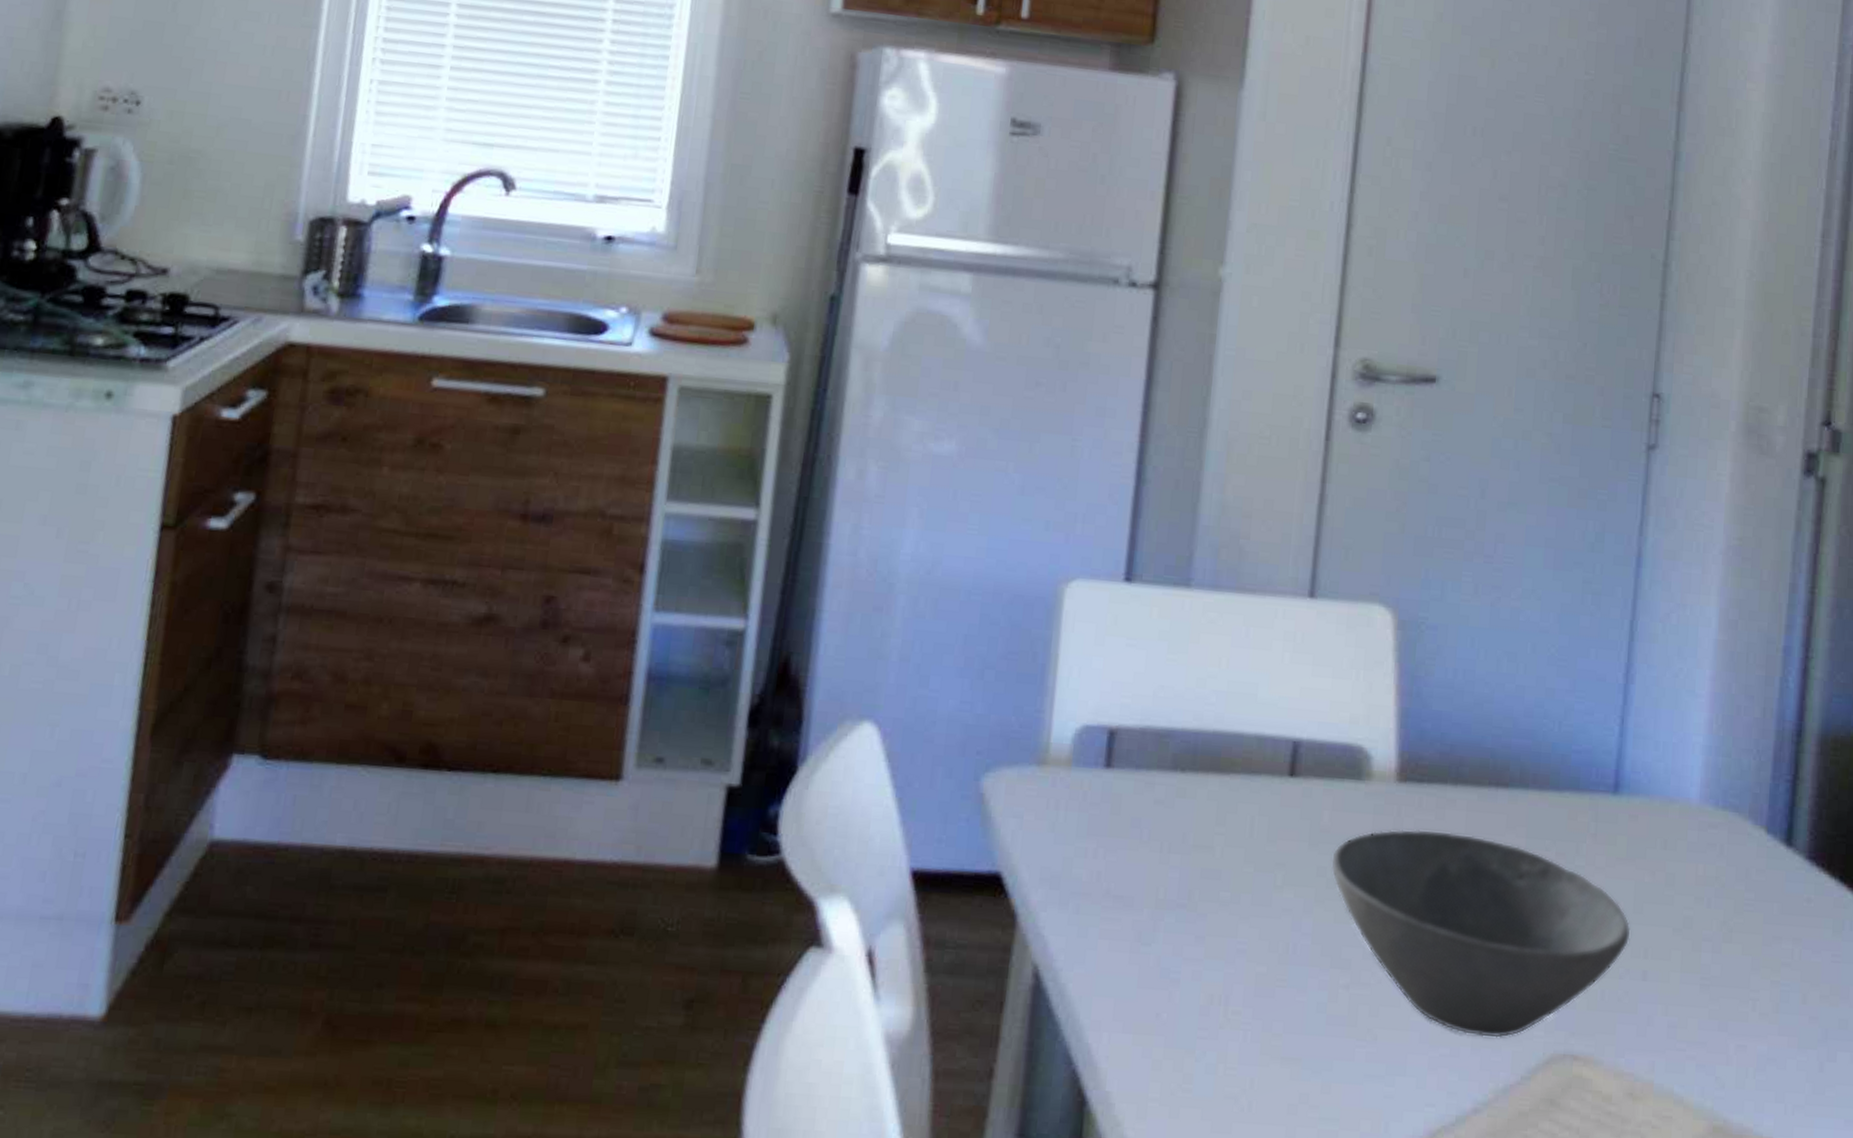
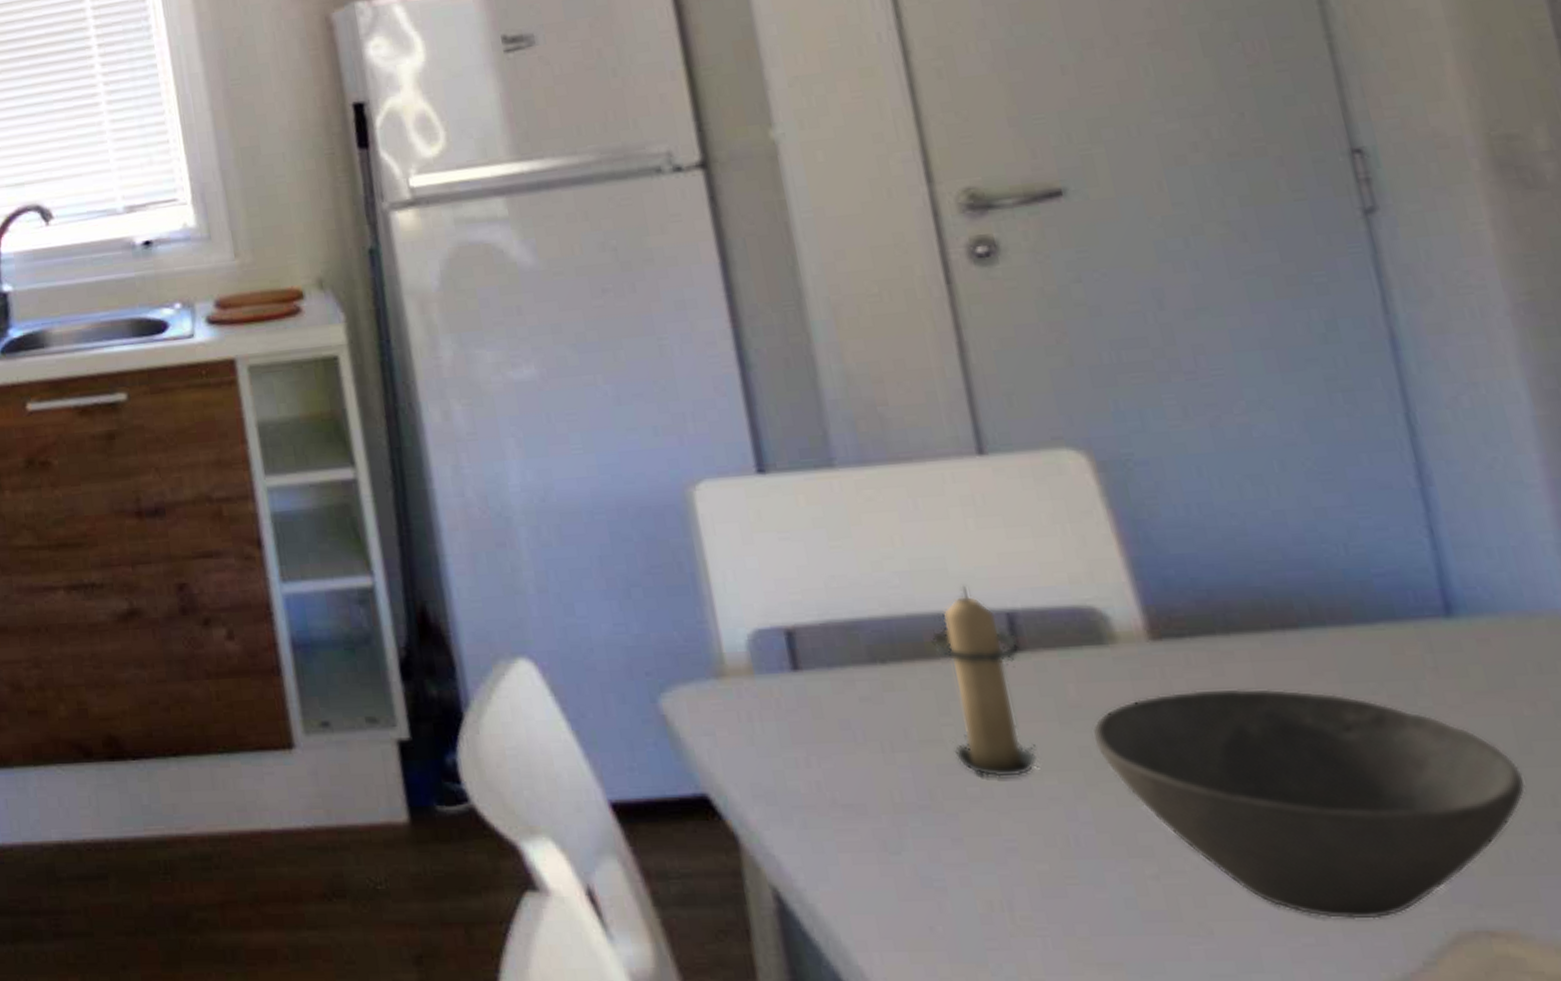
candle: none [1219,711,1296,888] -> present [931,585,1039,778]

